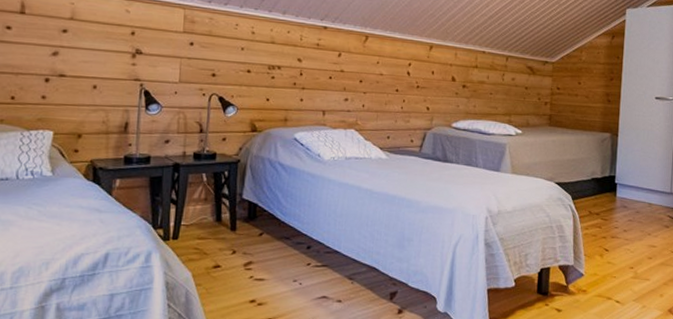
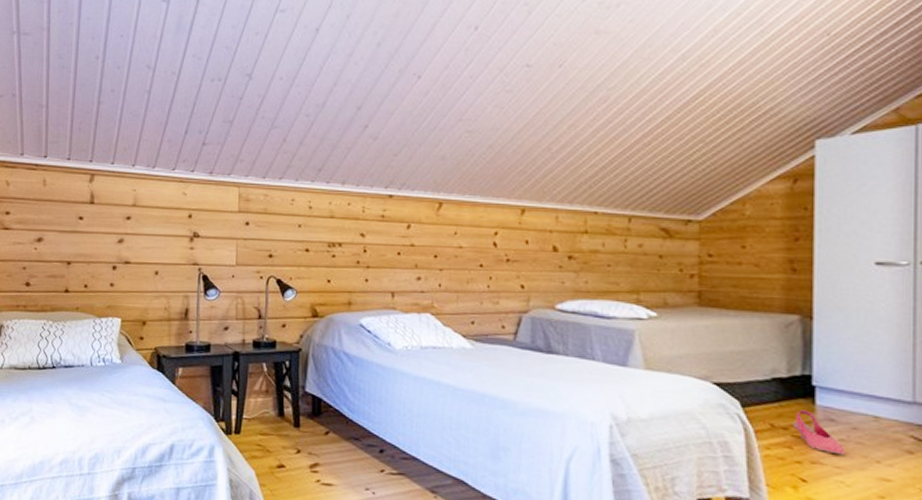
shoe: none [602,200,632,231] -> present [792,410,845,455]

